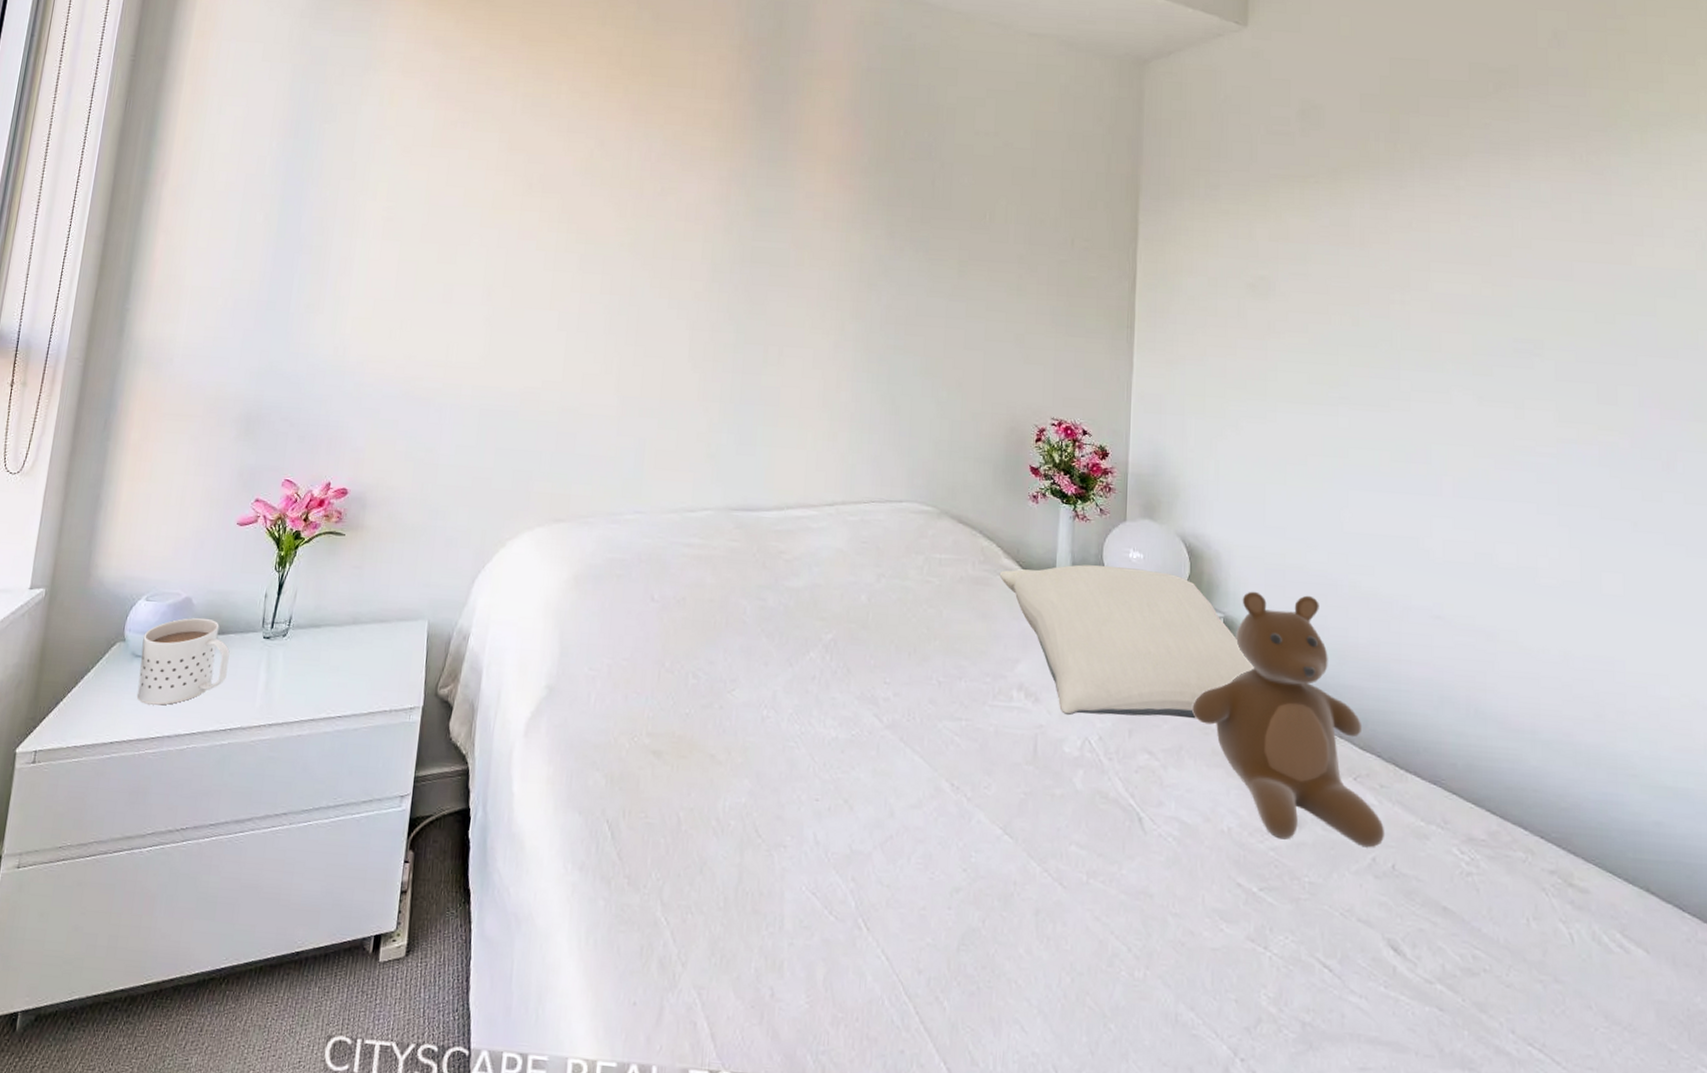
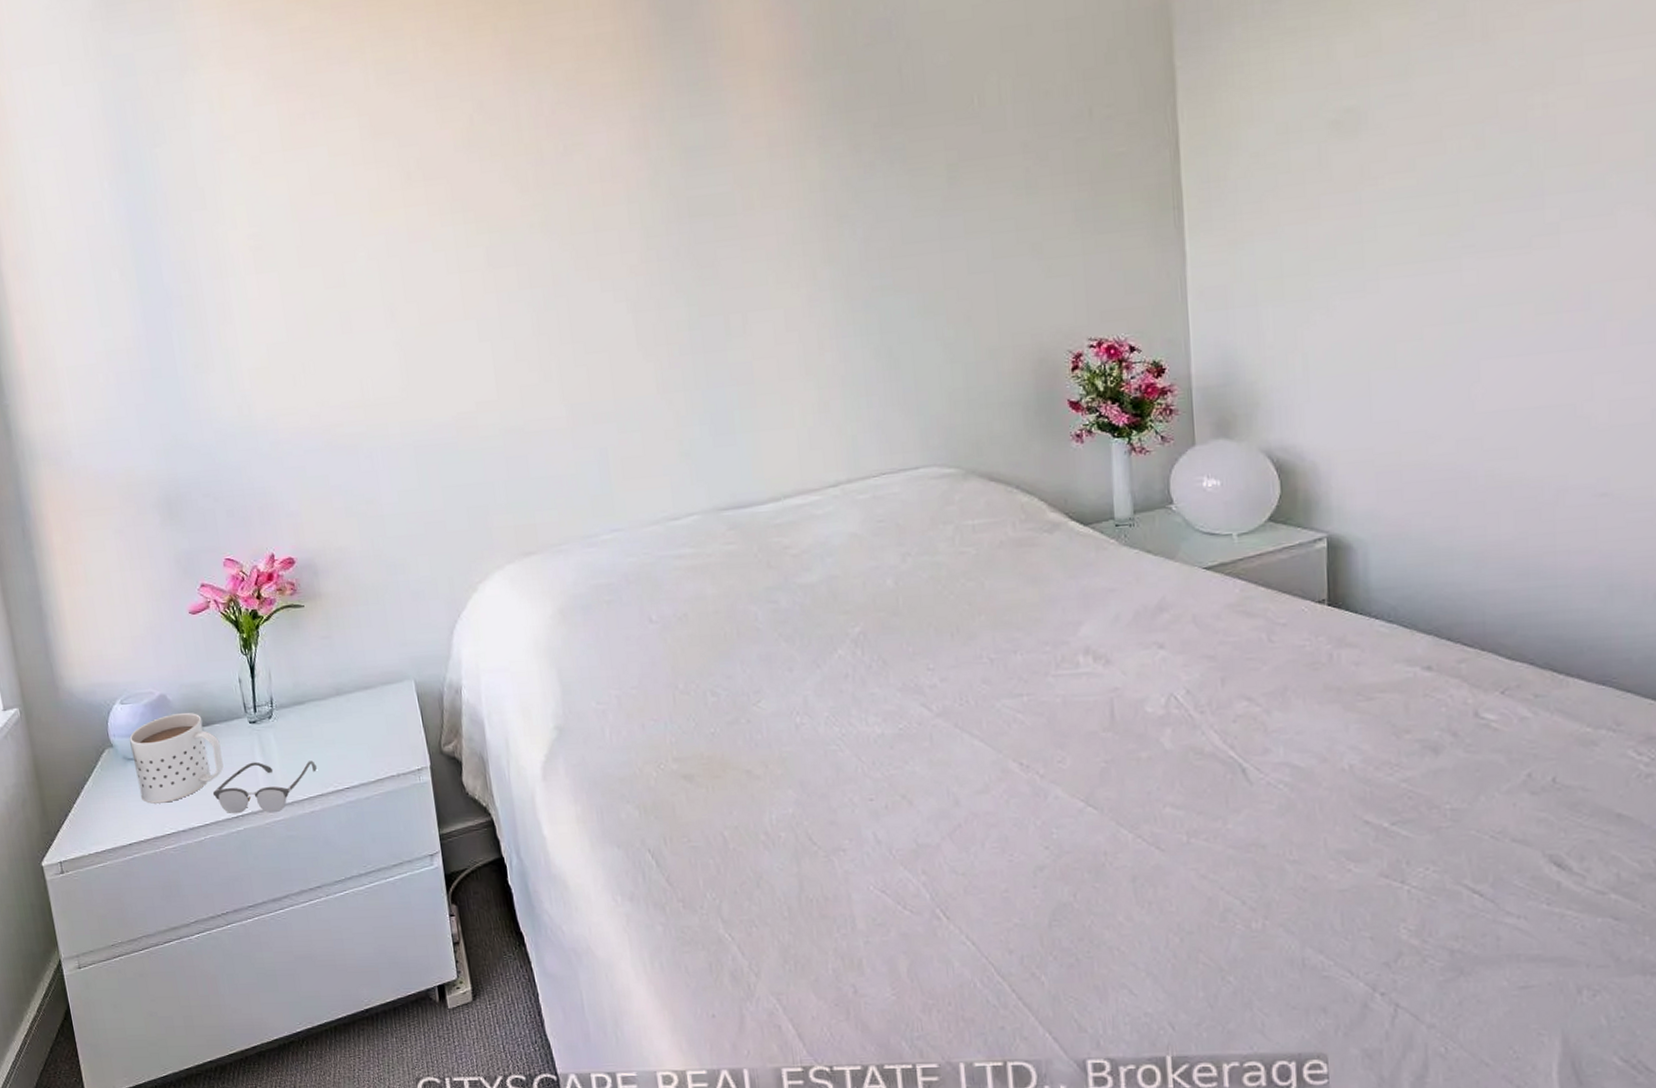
eyeglasses: none [208,677,316,732] -> present [212,761,318,814]
pillow: present [999,564,1254,719] -> none [1046,497,1369,673]
teddy bear: present [1191,591,1385,848] -> none [1295,495,1543,769]

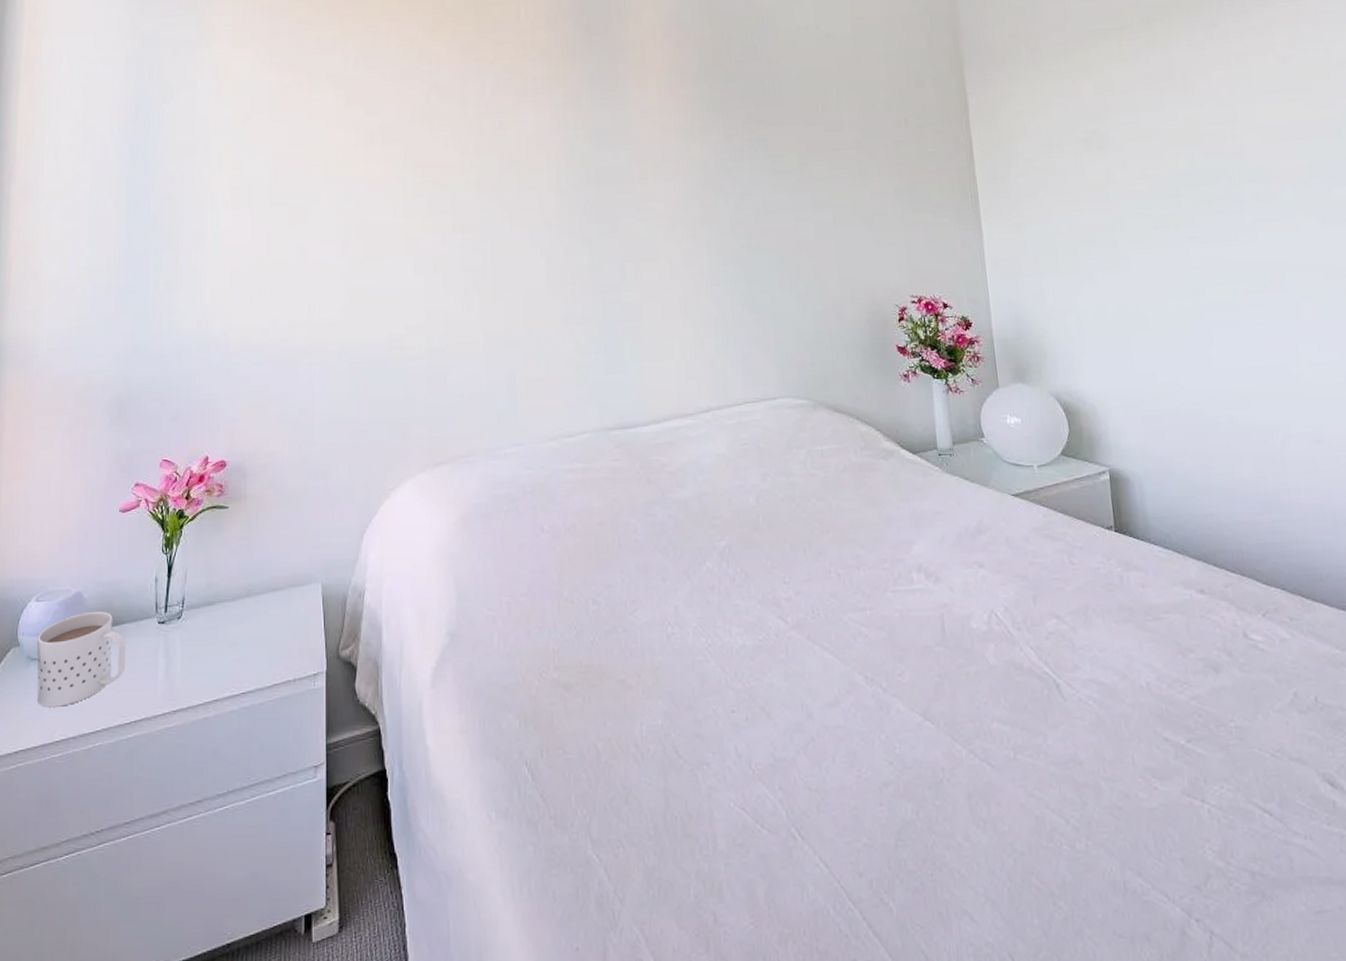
eyeglasses: present [212,761,318,814] -> none [109,663,217,720]

